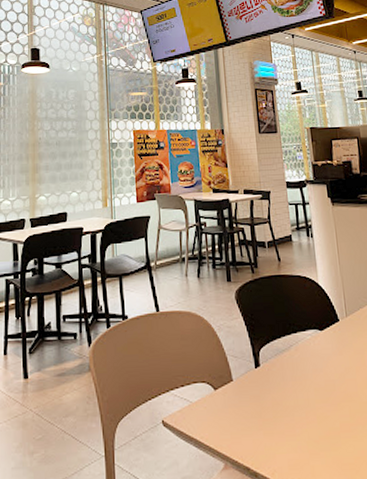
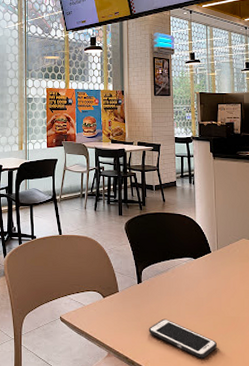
cell phone: none [272,411,357,461] -> present [148,318,217,359]

